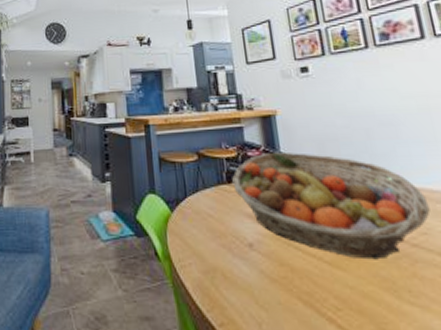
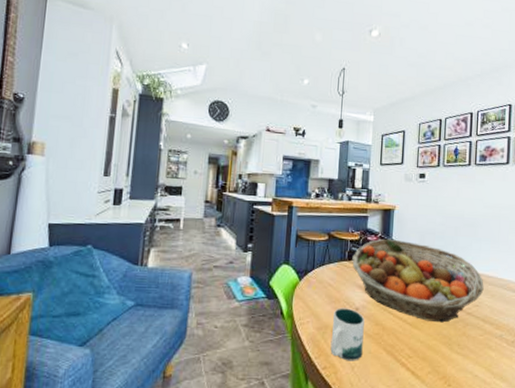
mug: none [221,244,270,316] -> present [330,308,365,361]

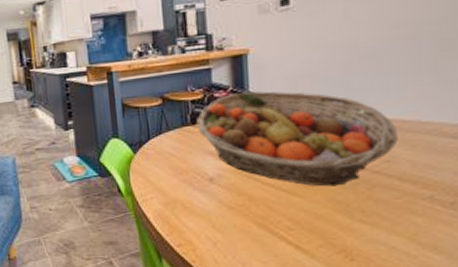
mug: present [330,308,365,361] -> none [182,179,225,237]

